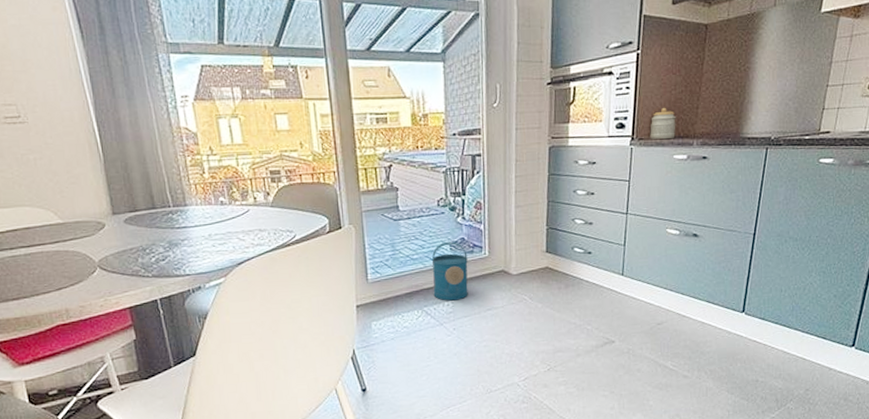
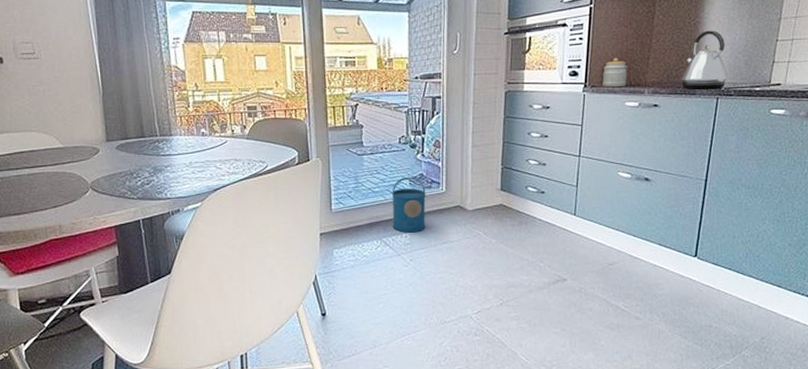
kettle: none [730,76,778,141] -> present [681,30,728,90]

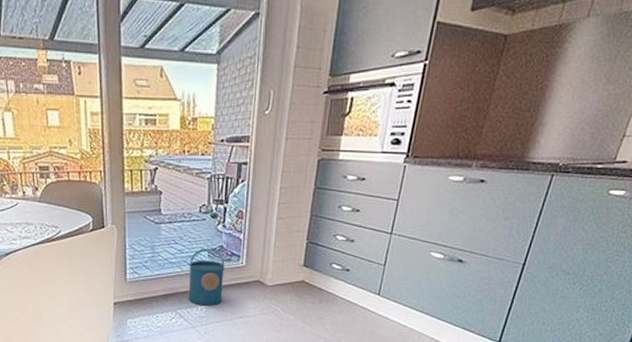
jar: present [602,57,628,88] -> none [426,124,458,159]
kettle: present [681,30,728,90] -> none [515,96,573,166]

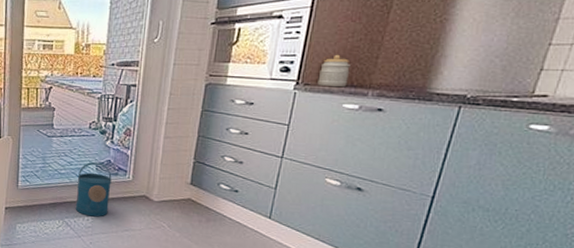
jar: none [426,124,458,159] -> present [317,54,350,88]

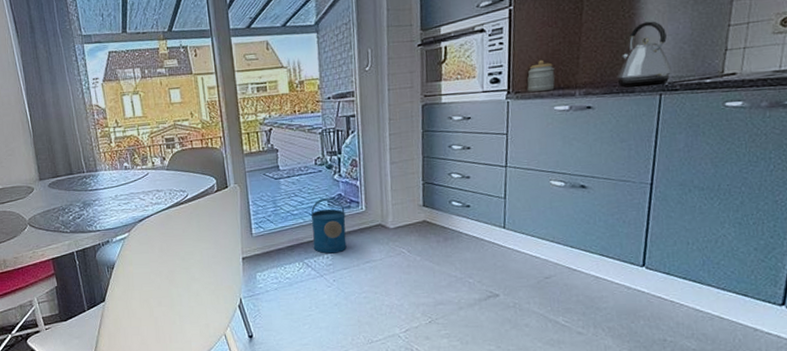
kettle: none [415,29,478,97] -> present [617,21,672,88]

